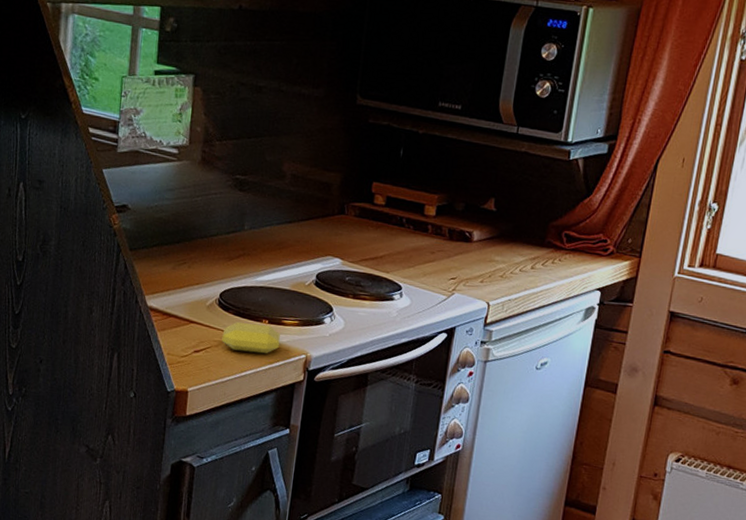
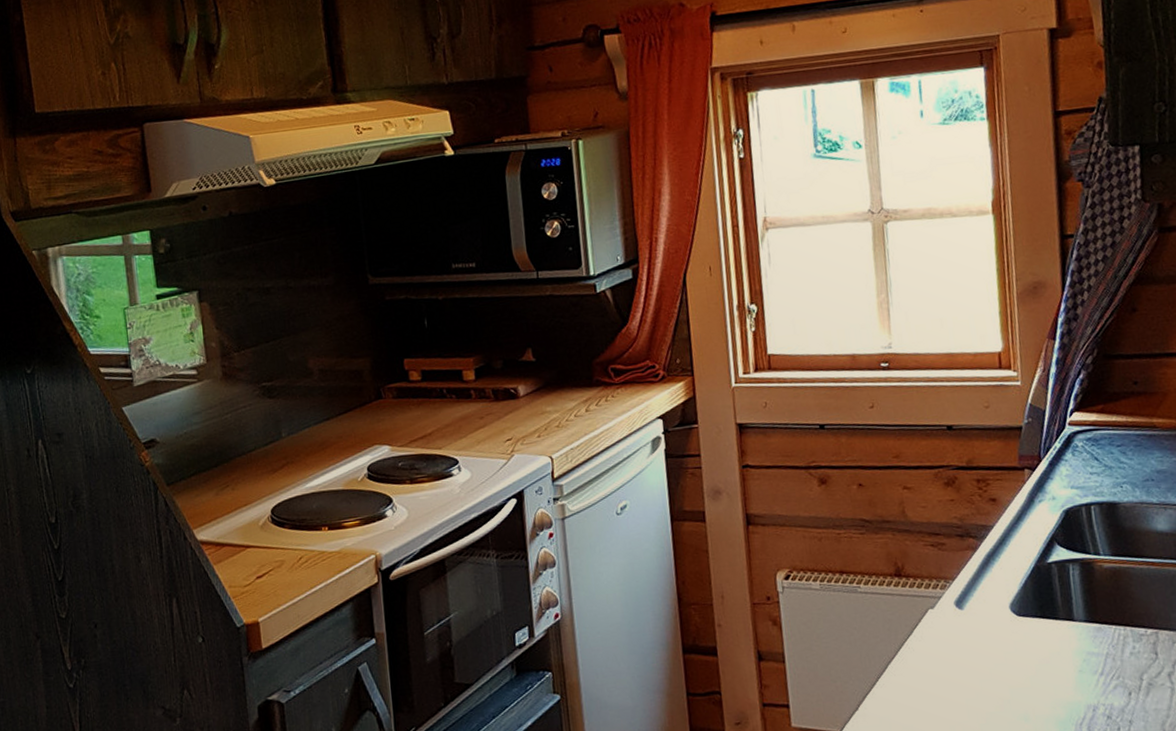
soap bar: present [221,322,280,354] -> none [282,532,345,567]

